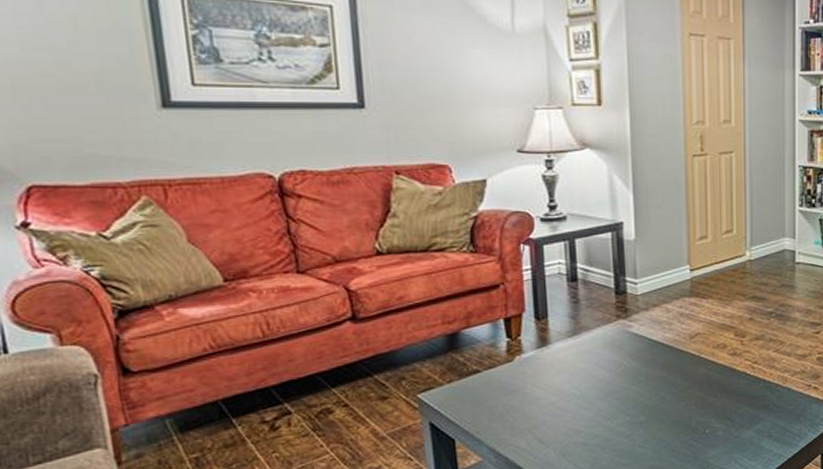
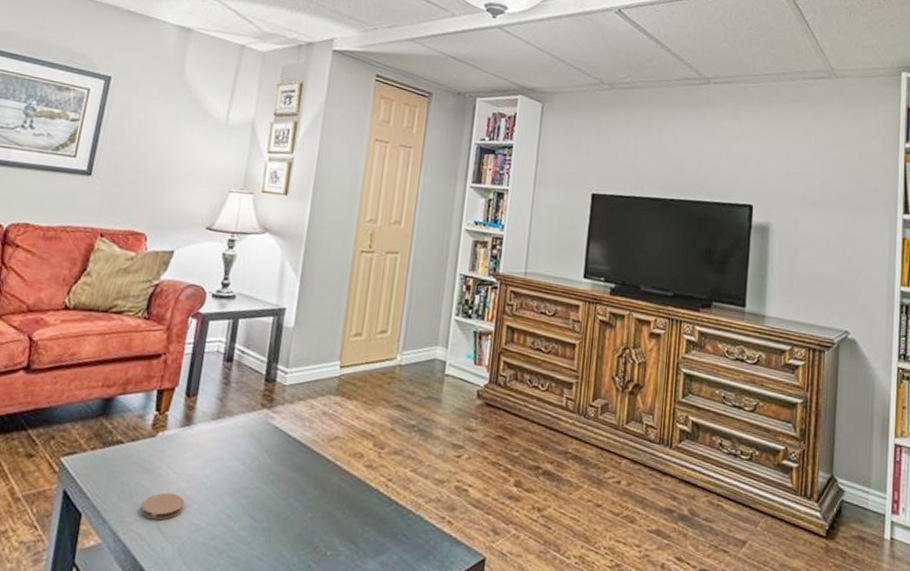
coaster: none [514,407,558,433] -> present [140,492,185,521]

